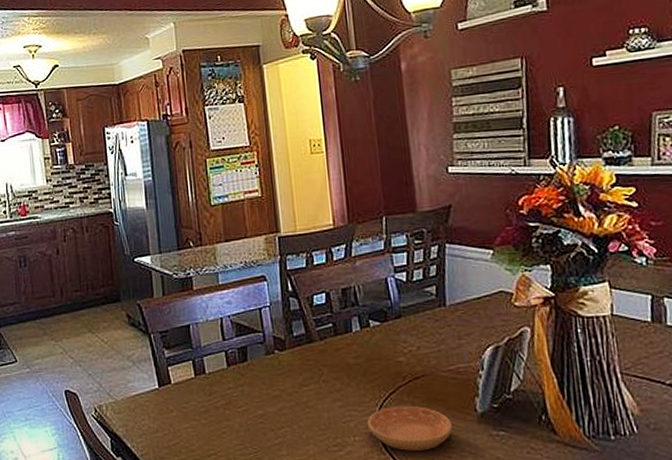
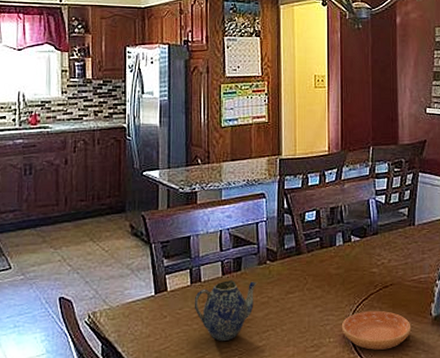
teapot: none [201,372,267,439] -> present [195,280,258,342]

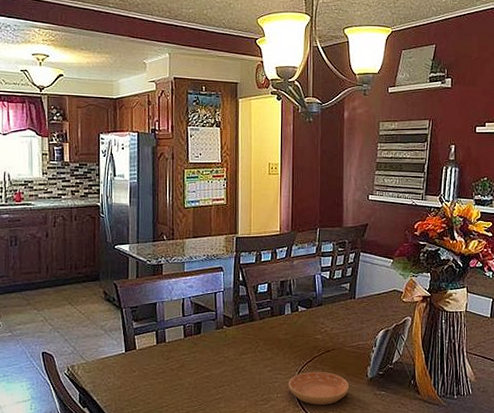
teapot: present [195,280,258,342] -> none [160,342,215,394]

